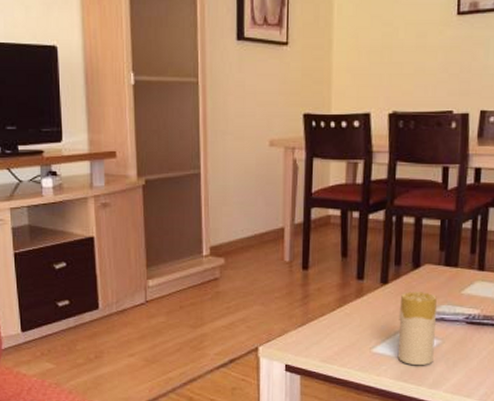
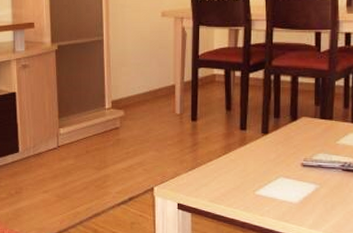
candle: present [397,292,437,366] -> none [279,141,315,208]

